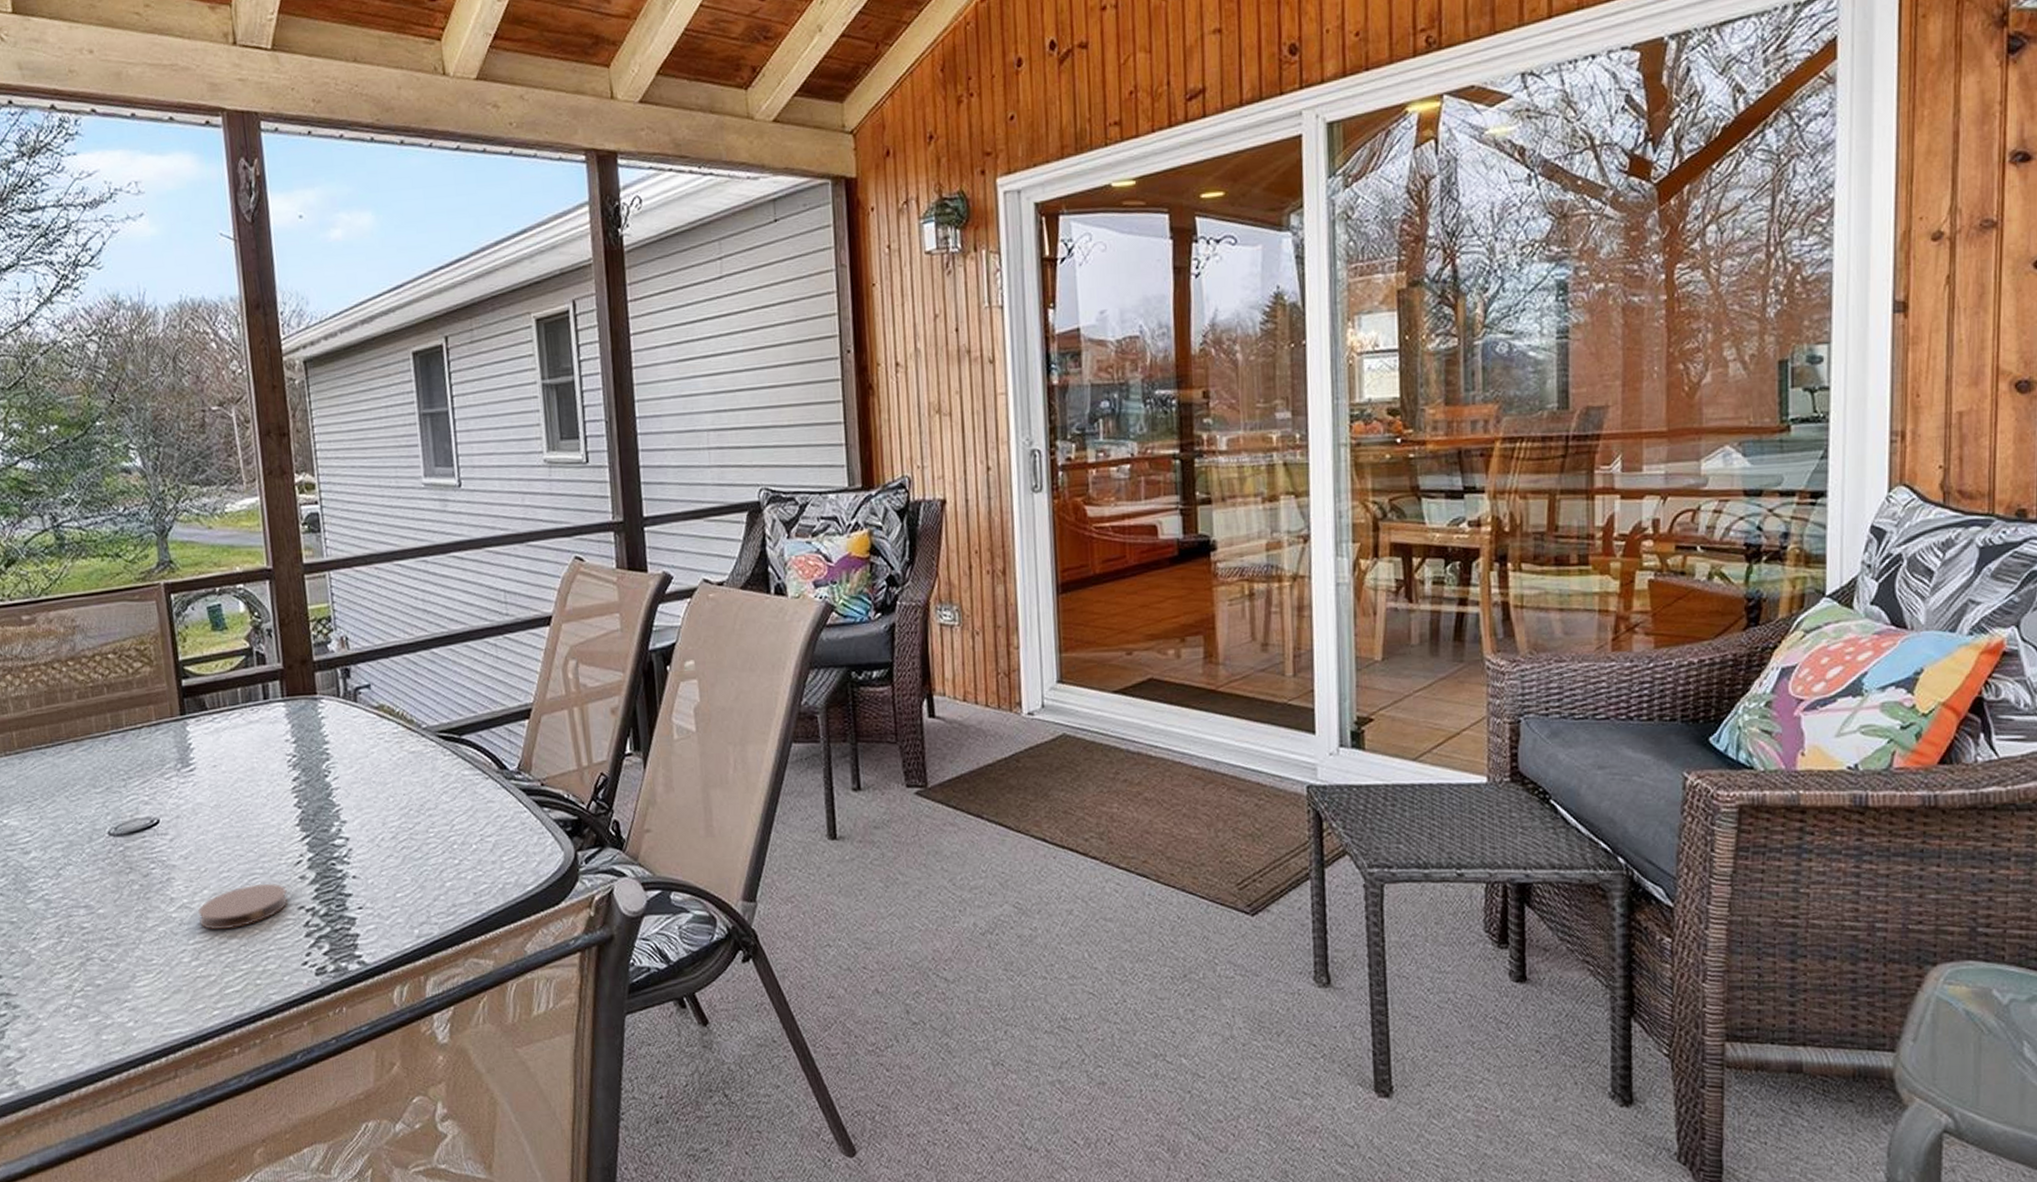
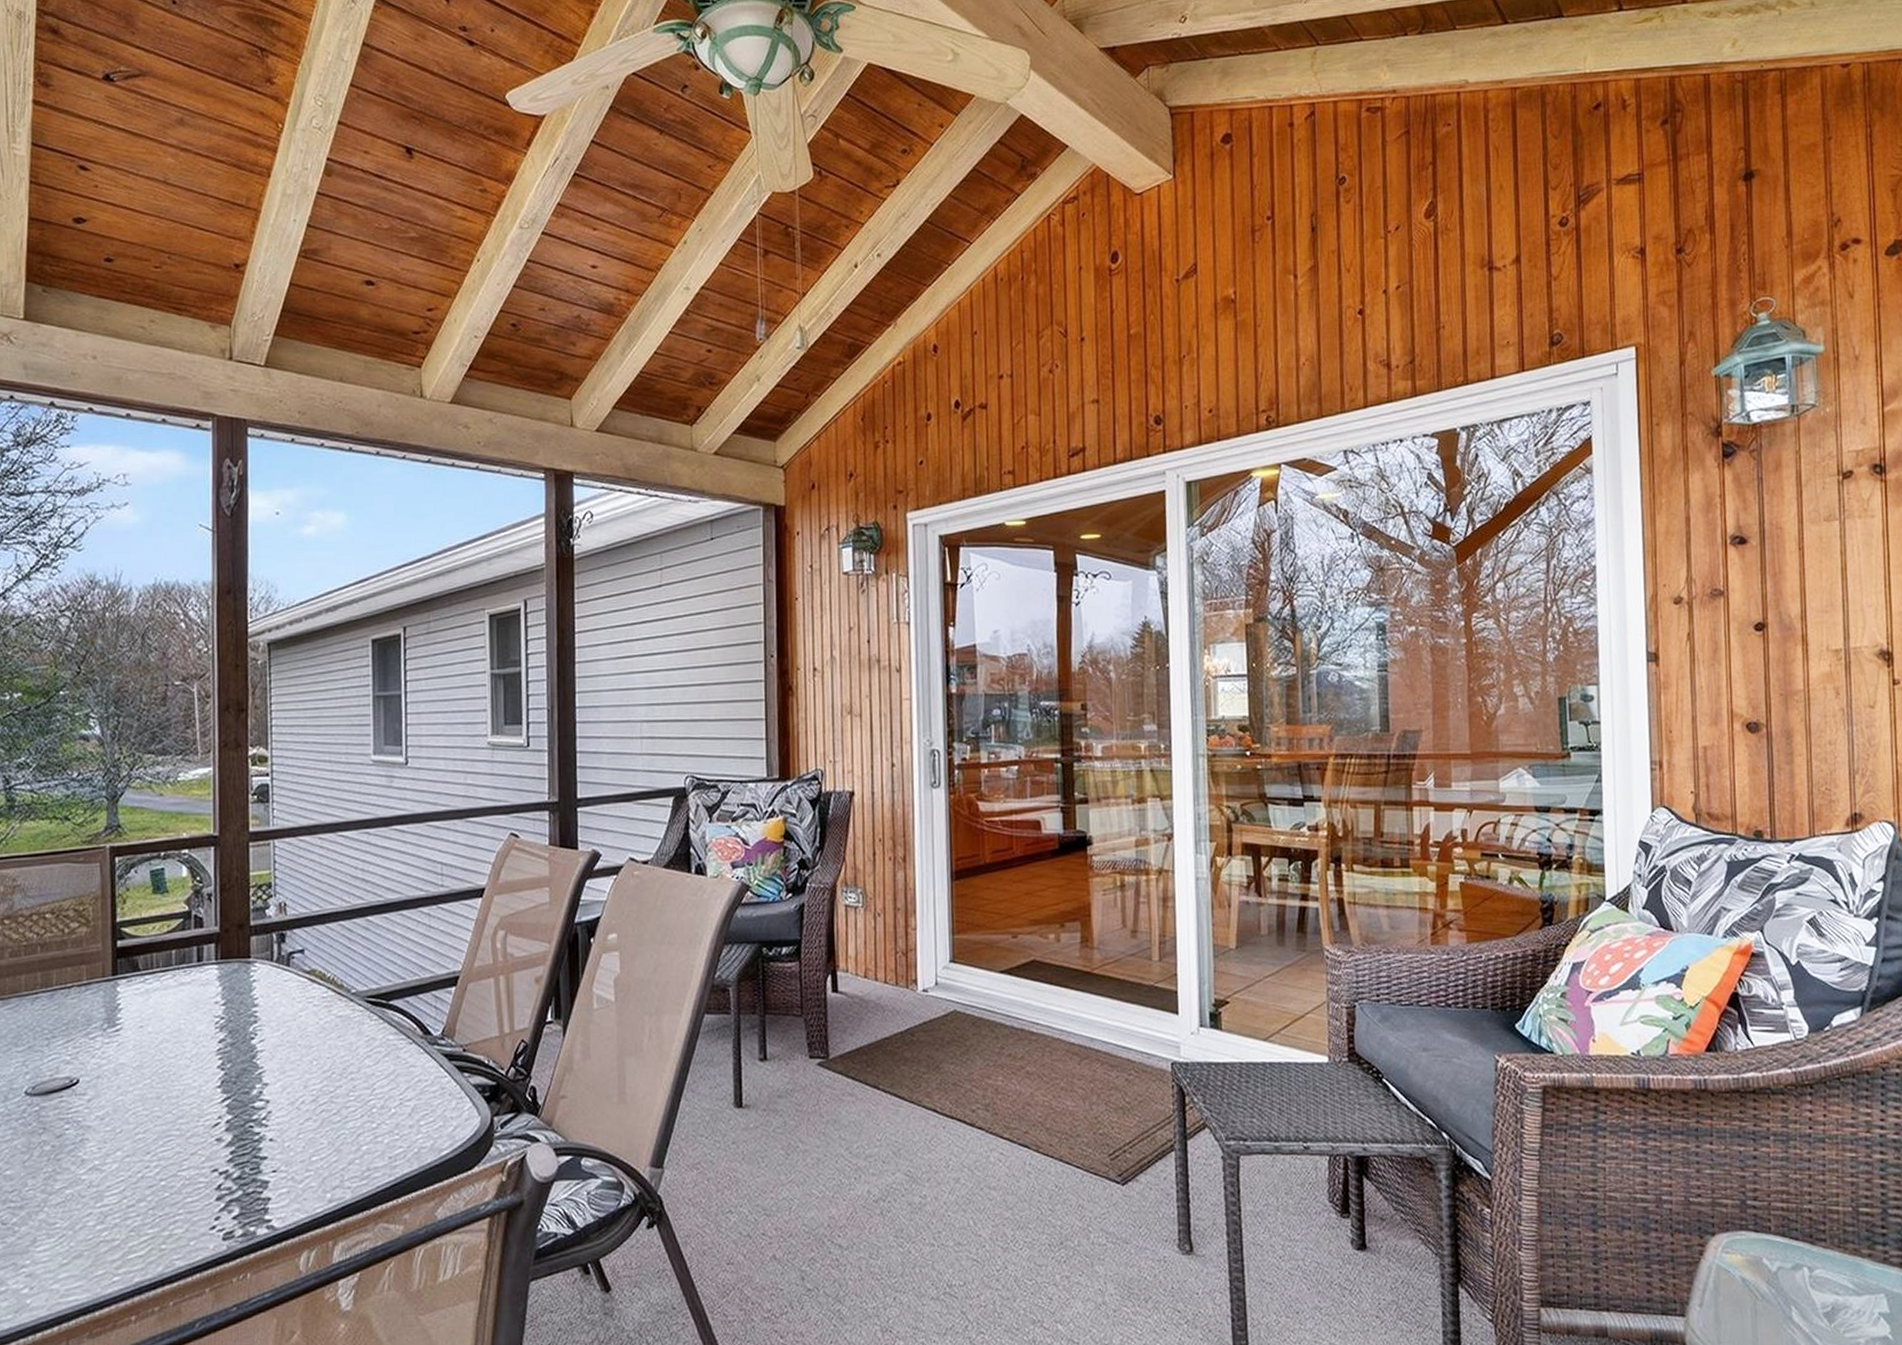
coaster: present [197,883,288,929] -> none [108,1145,202,1192]

